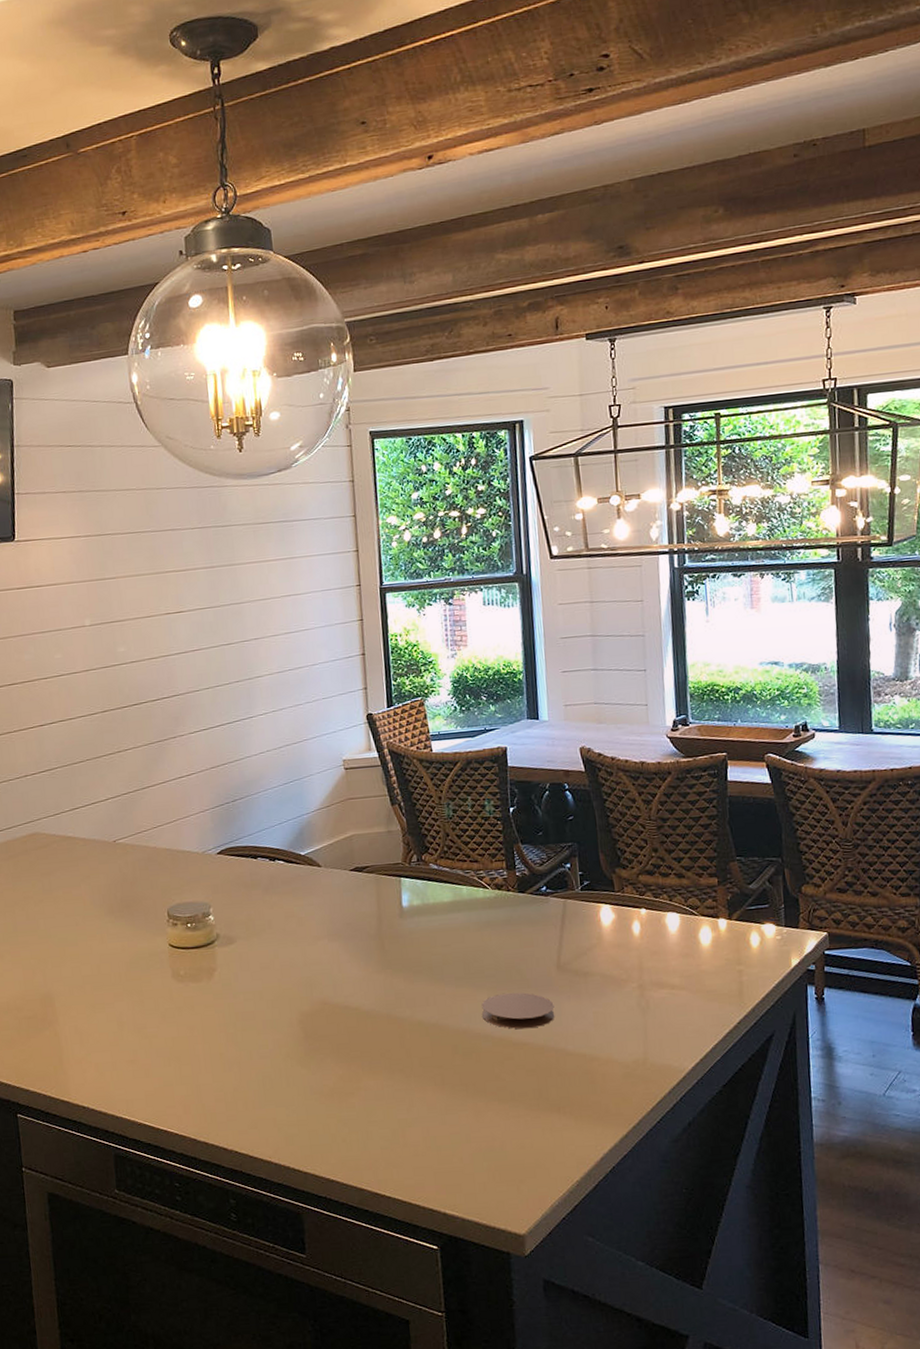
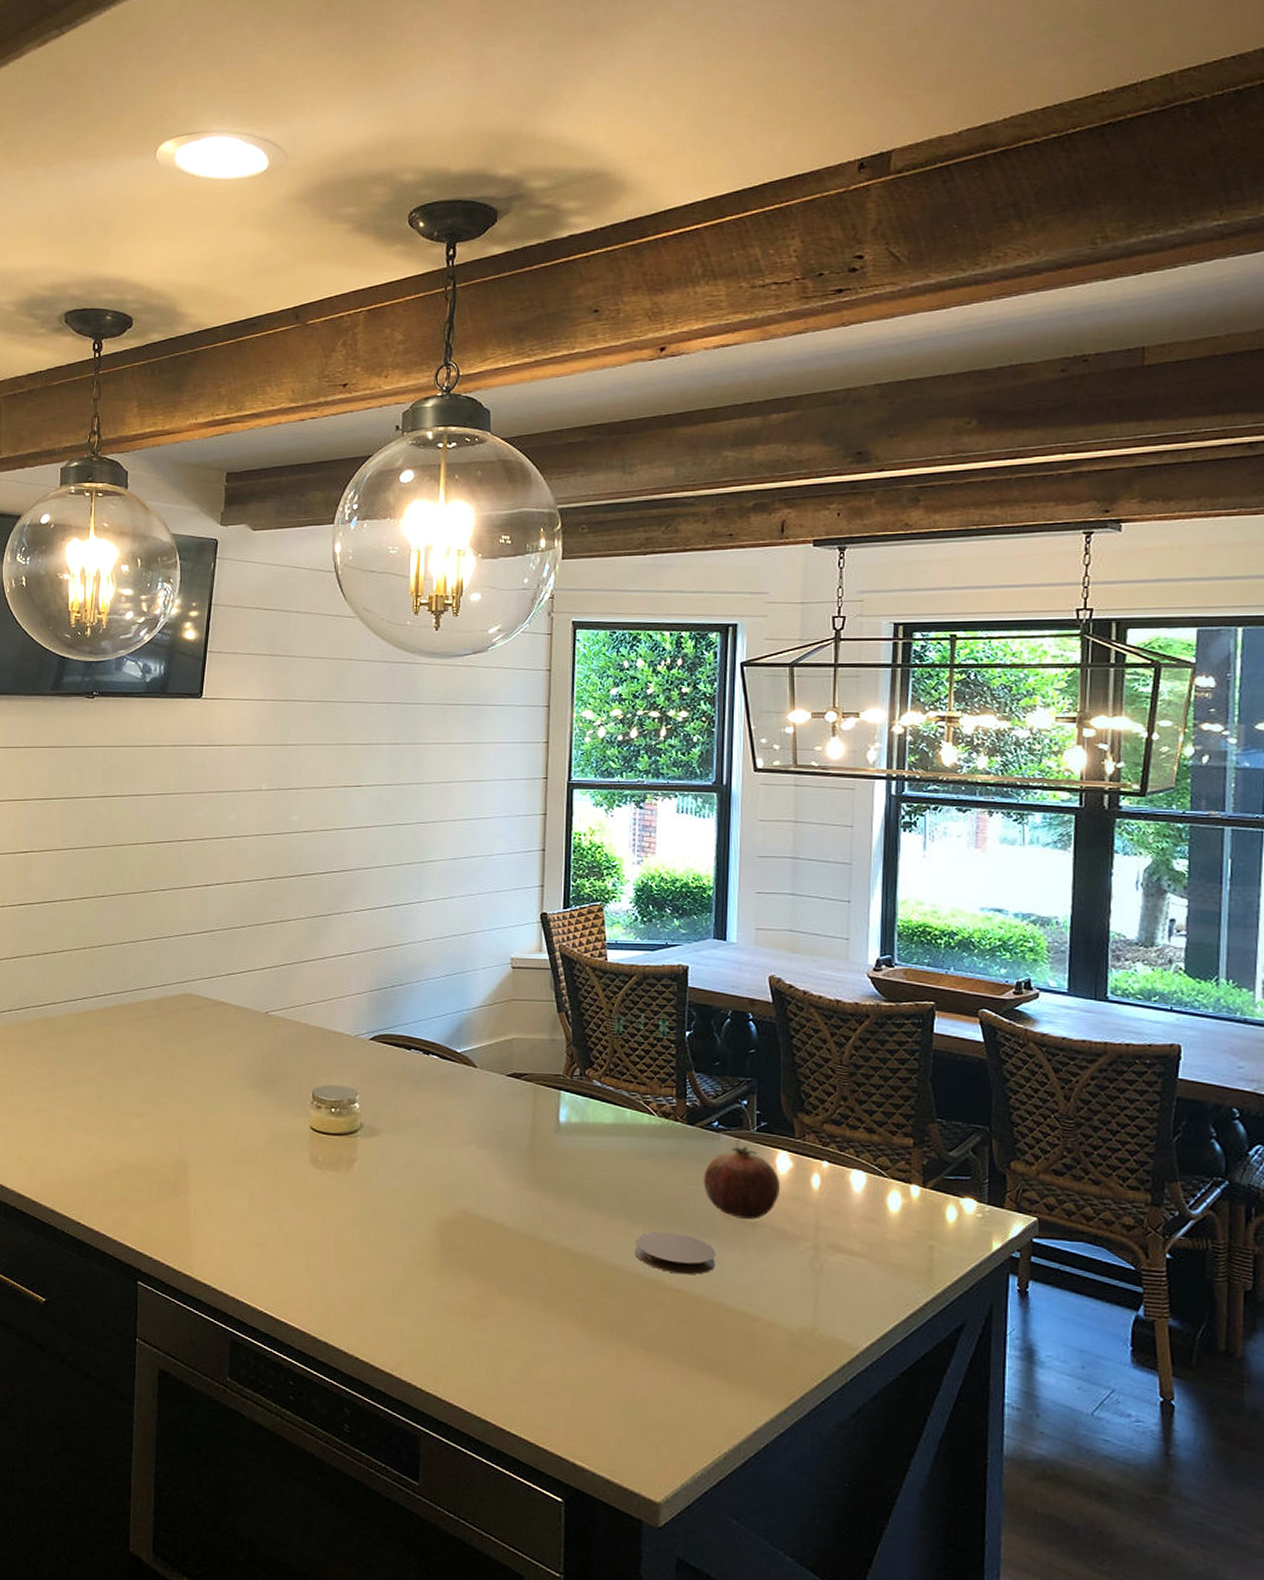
fruit: none [537,905,606,971] -> present [703,1146,780,1219]

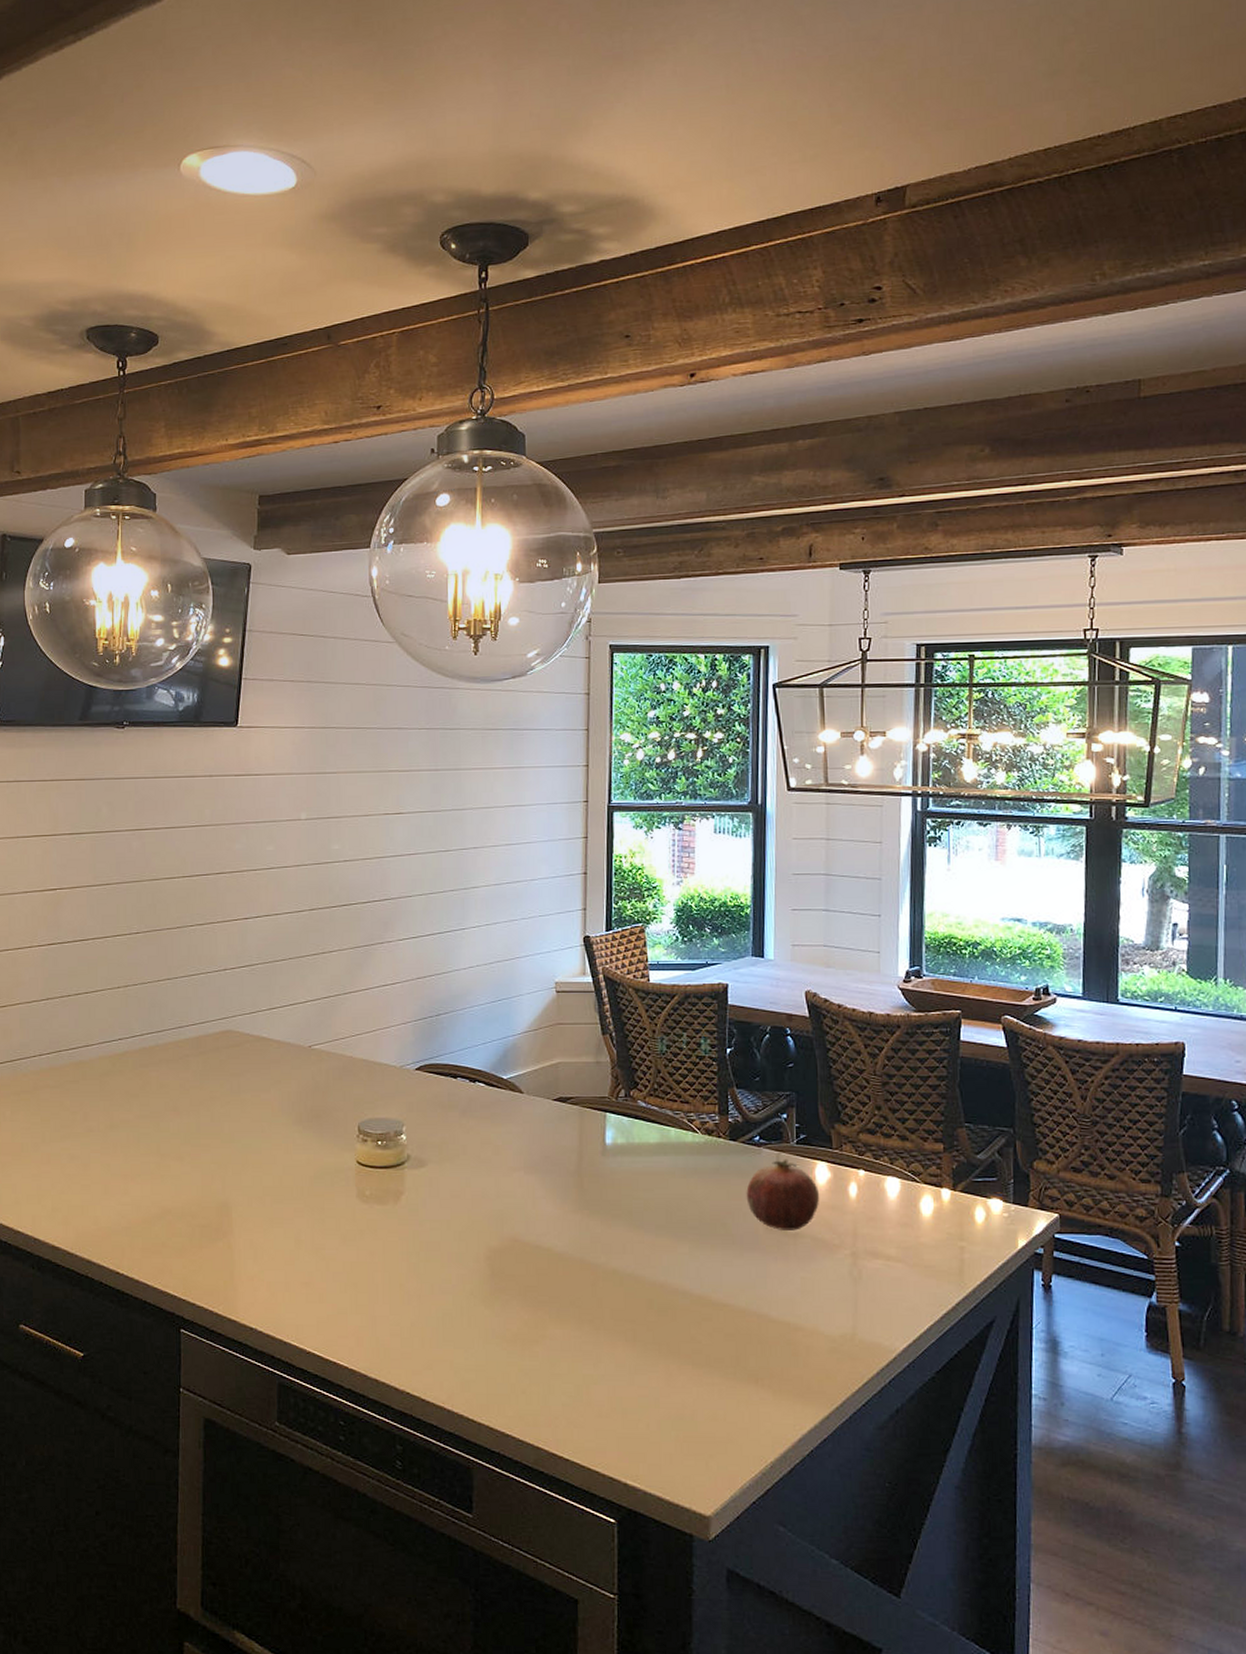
coaster: present [634,1231,716,1275] -> none [681,1247,760,1289]

